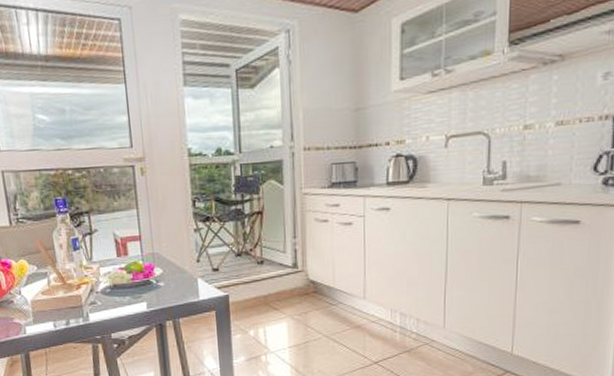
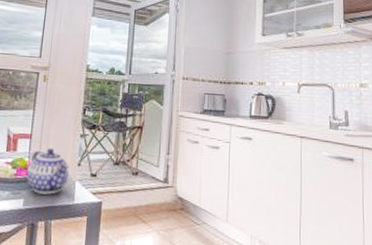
teapot: none [143,248,189,295] -> present [26,148,70,195]

